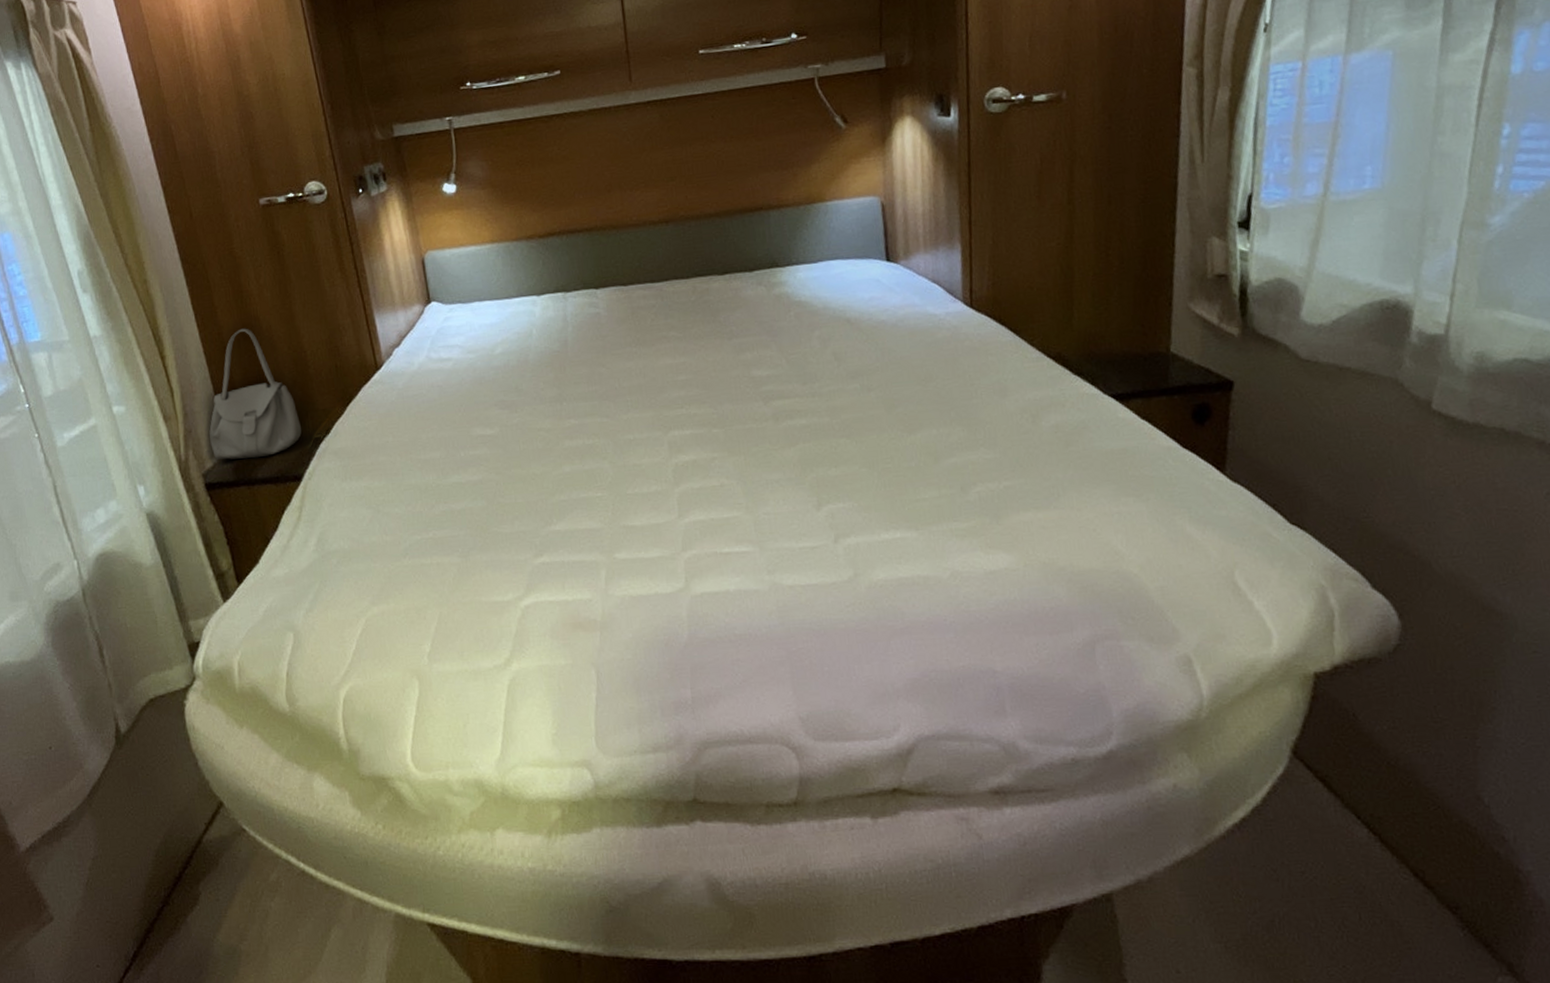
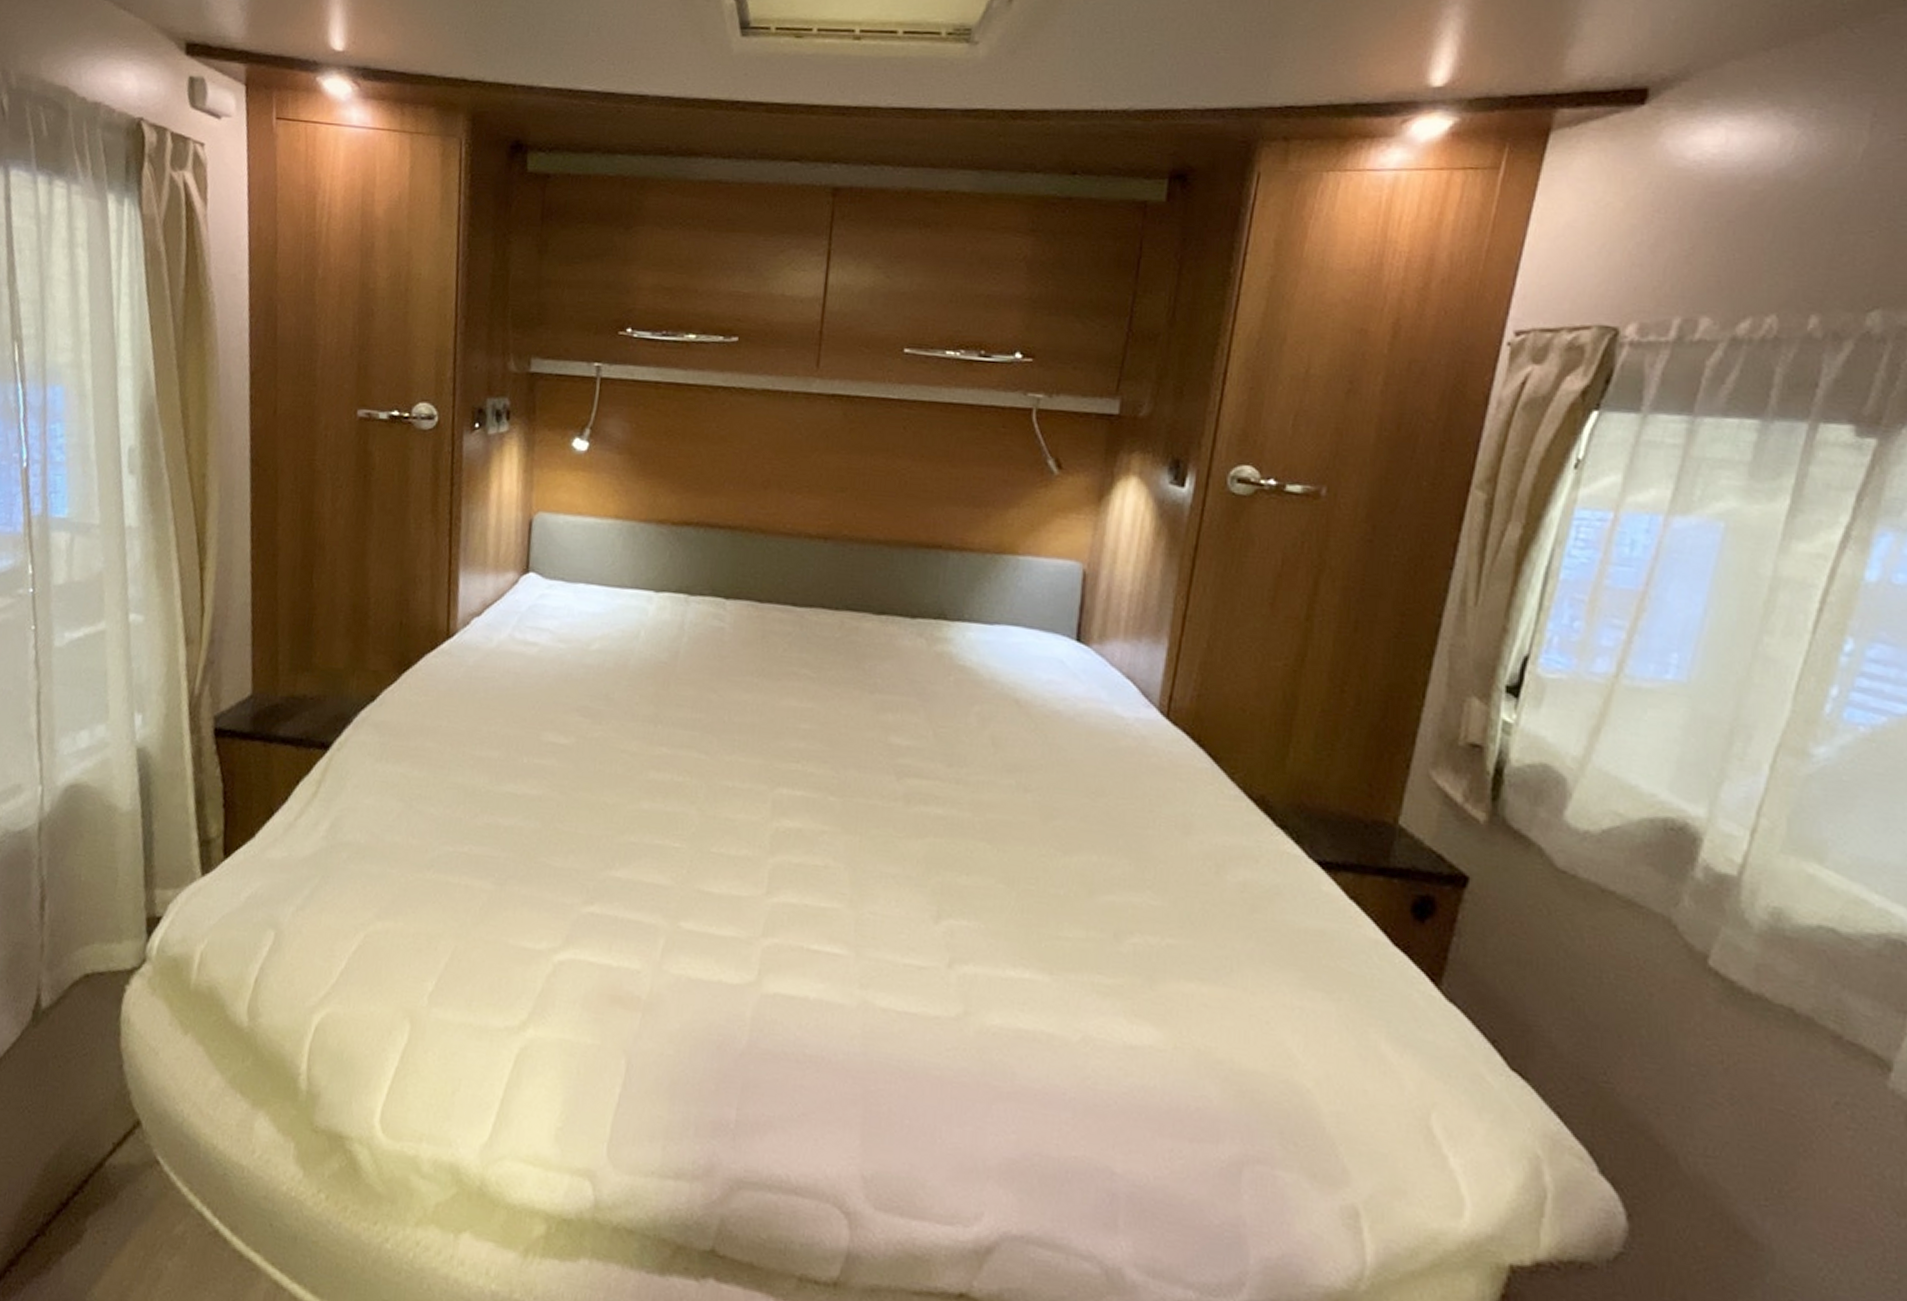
handbag: present [209,328,302,461] -> none [232,554,344,712]

